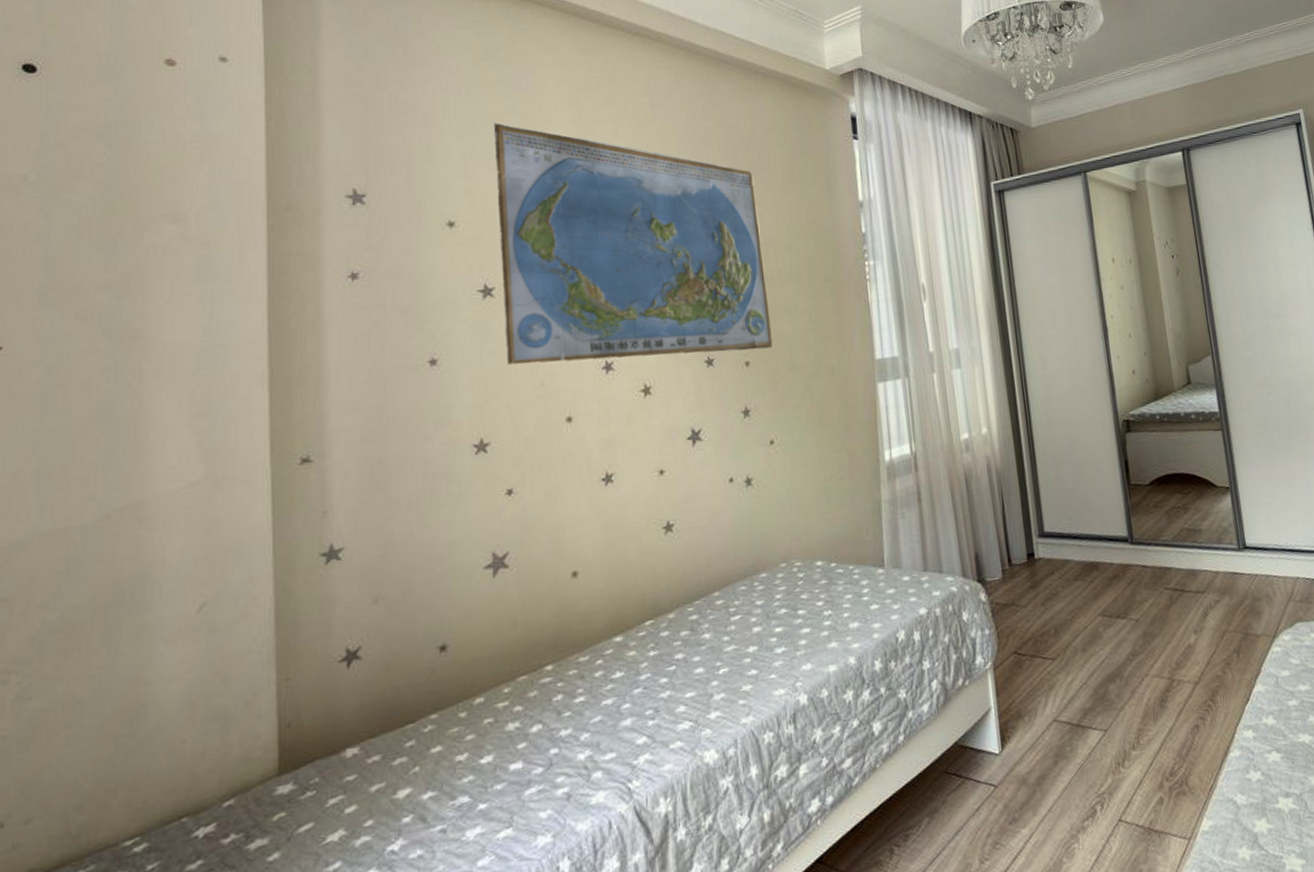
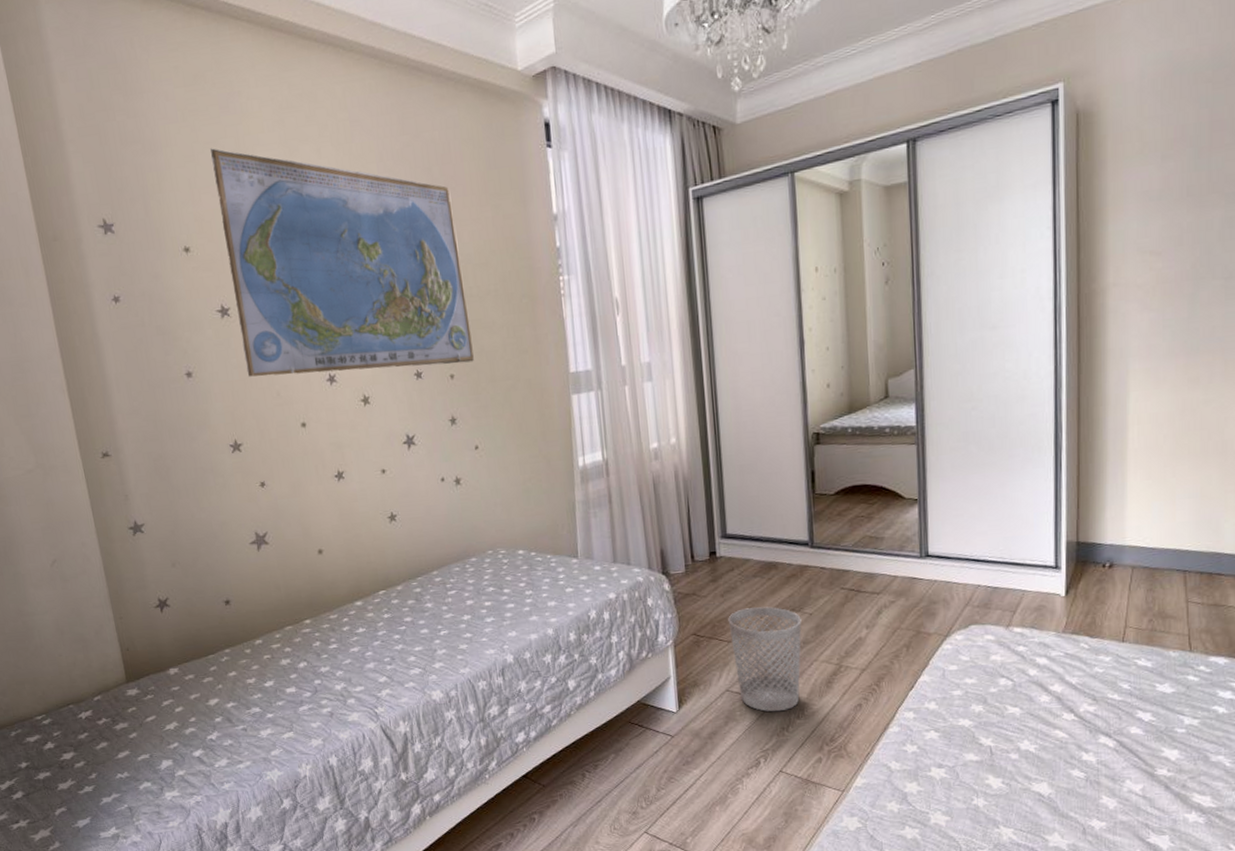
wastebasket: none [1051,614,1133,744] -> present [728,606,802,712]

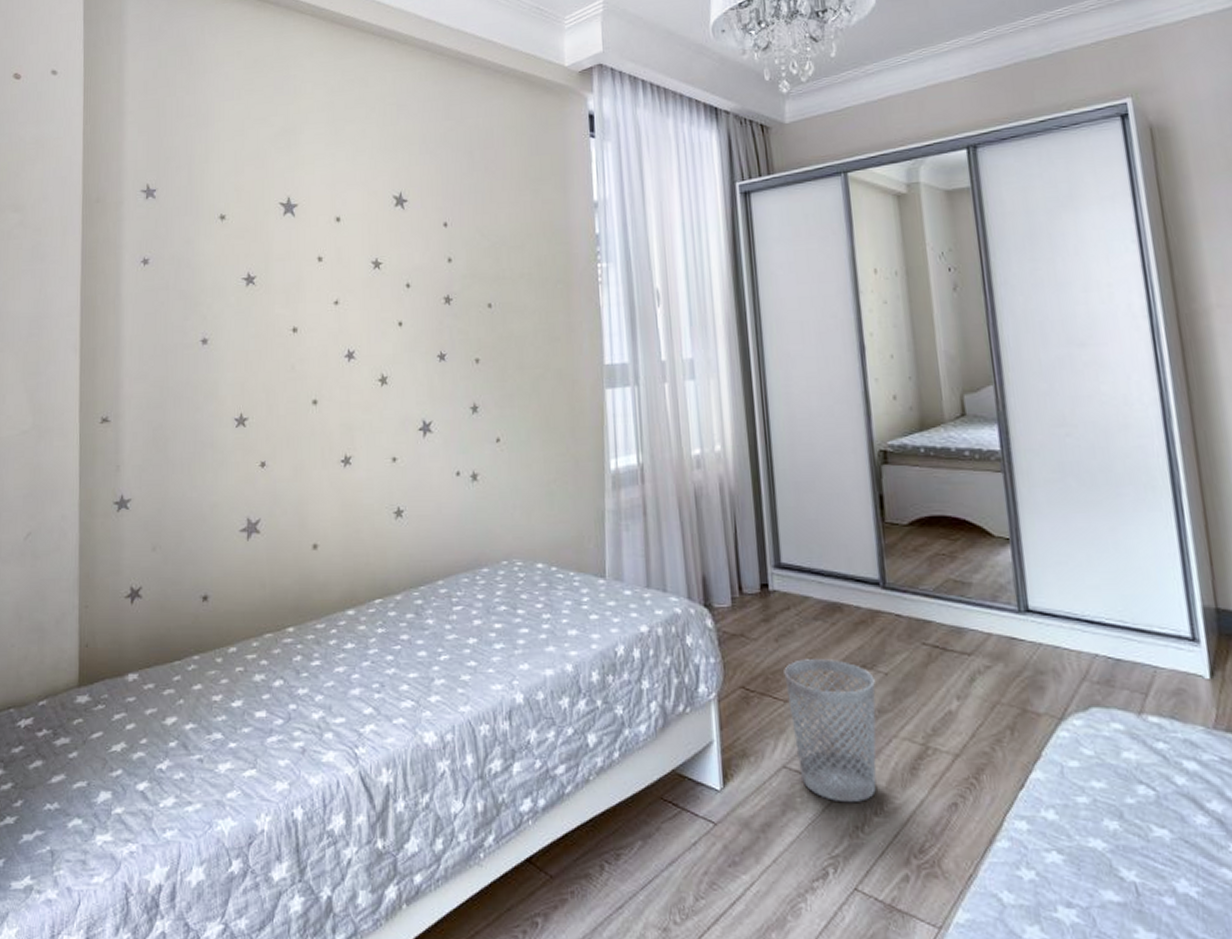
world map: present [210,148,474,377] -> none [259,124,502,348]

